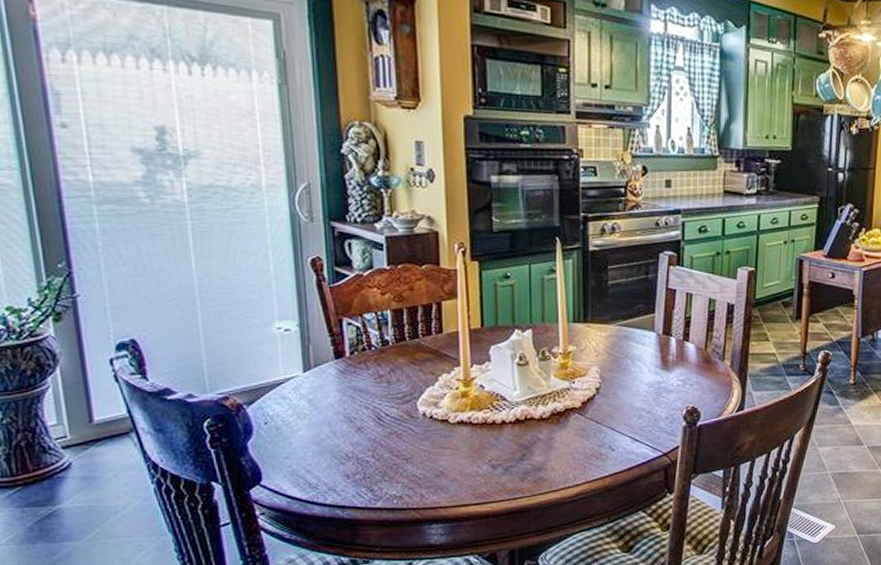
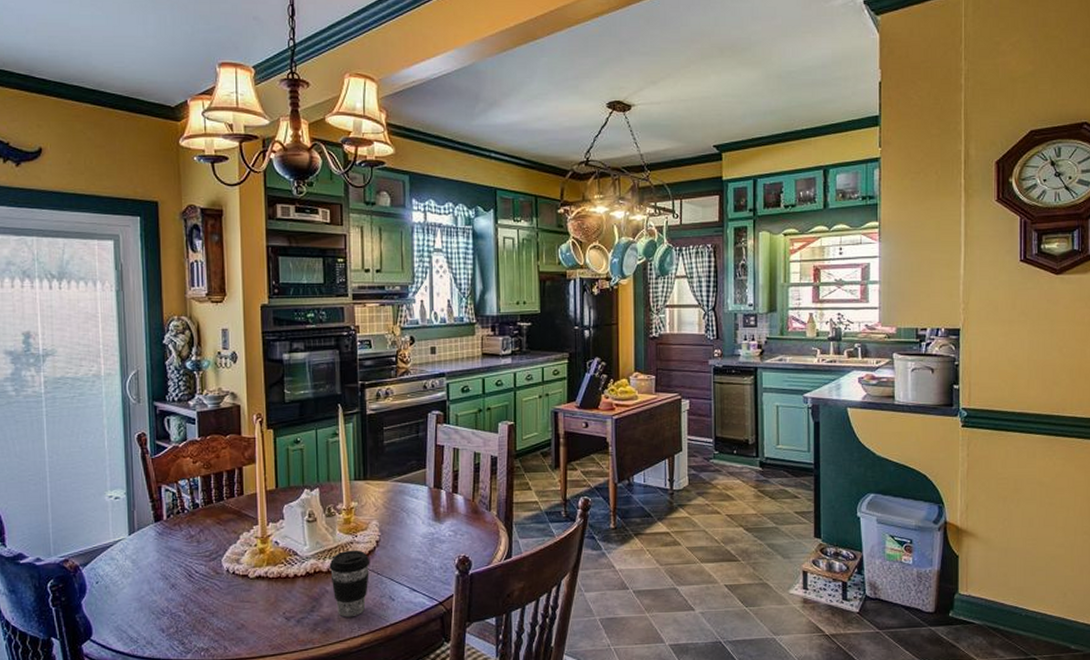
coffee cup: none [542,397,589,467] -> present [329,550,370,618]

